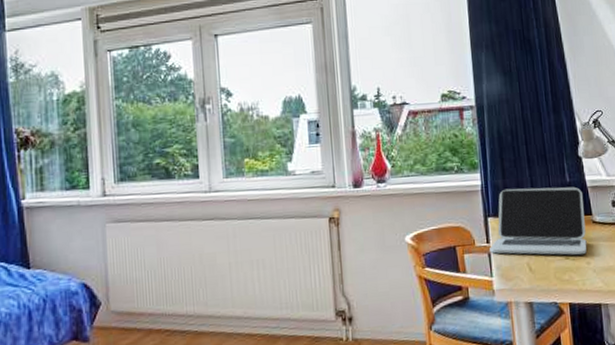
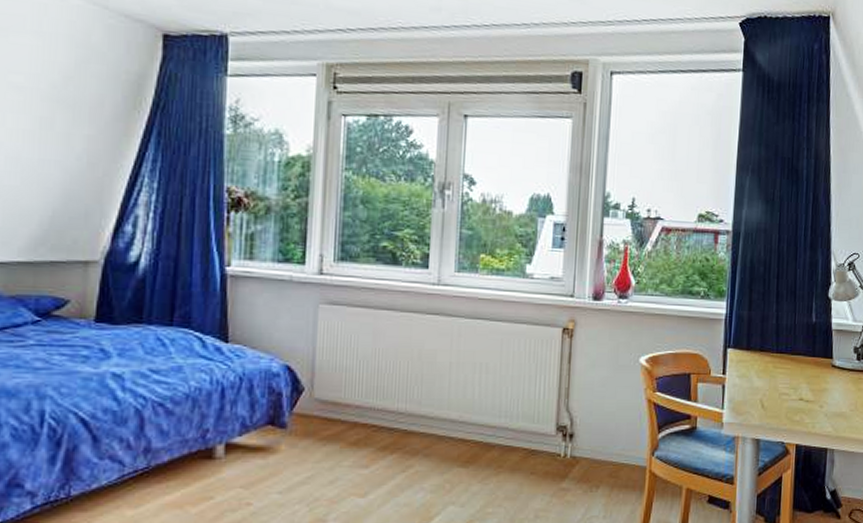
laptop: present [490,186,587,255] -> none [725,321,826,398]

